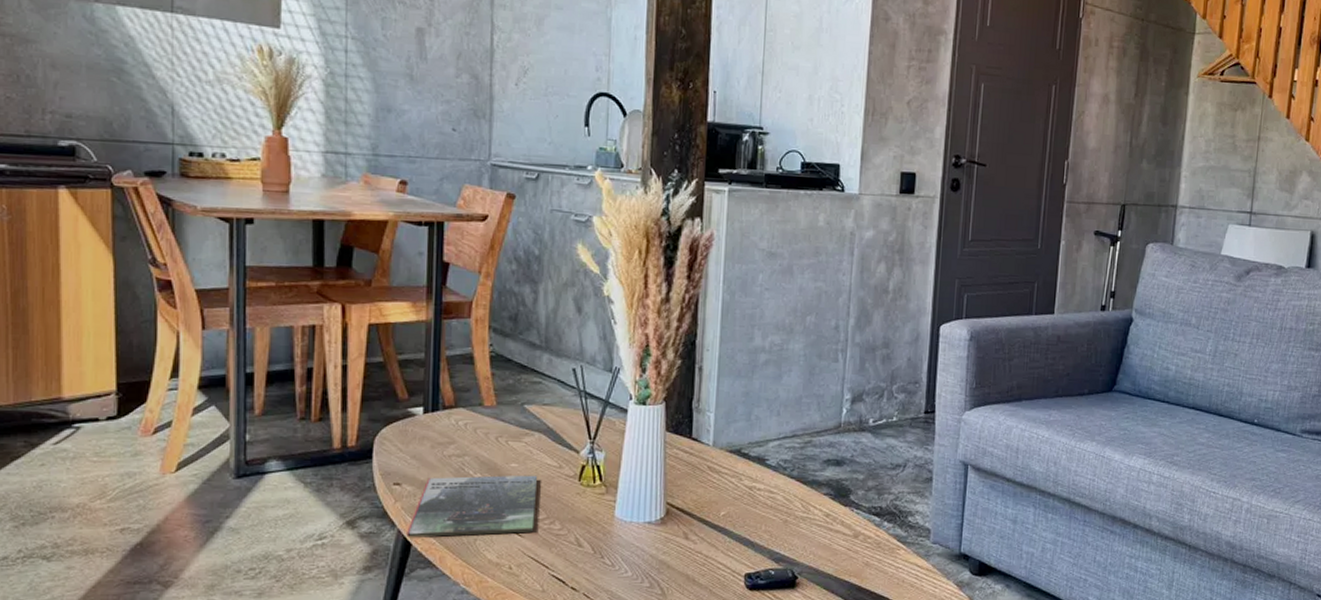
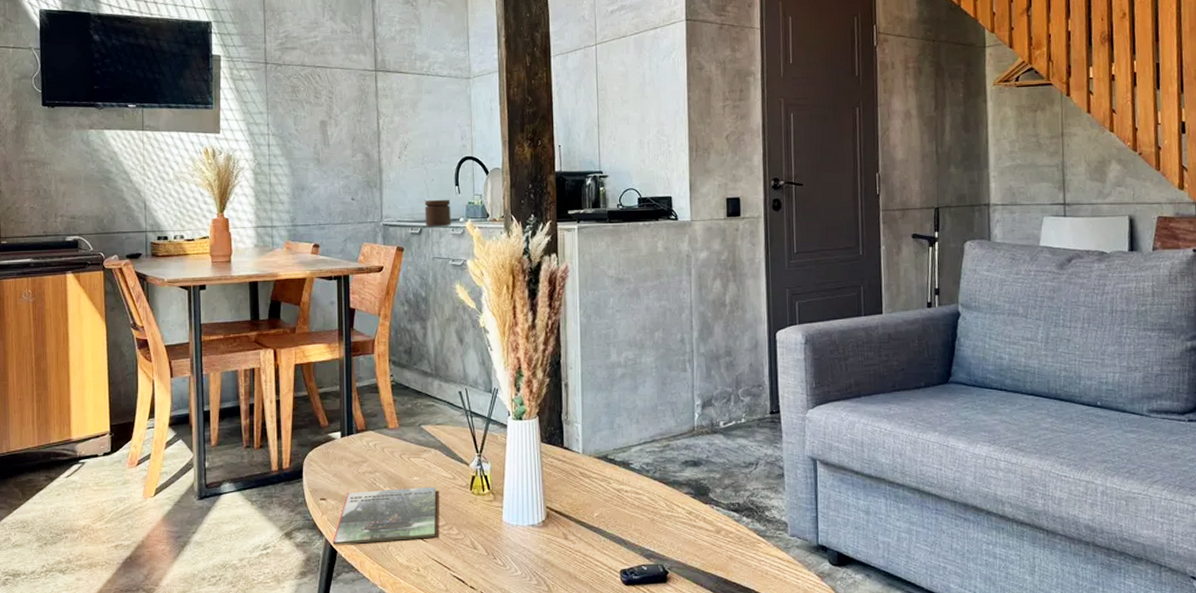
jar: none [544,140,578,174] -> present [424,199,451,227]

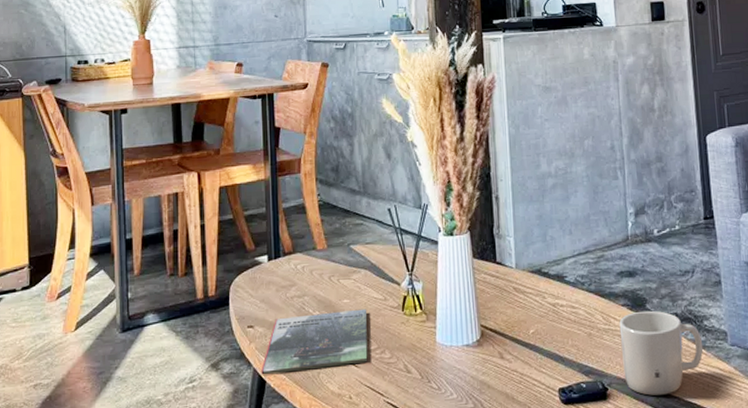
jar: present [424,199,451,227] -> none [348,13,376,42]
mug: none [682,499,764,580] -> present [619,310,704,396]

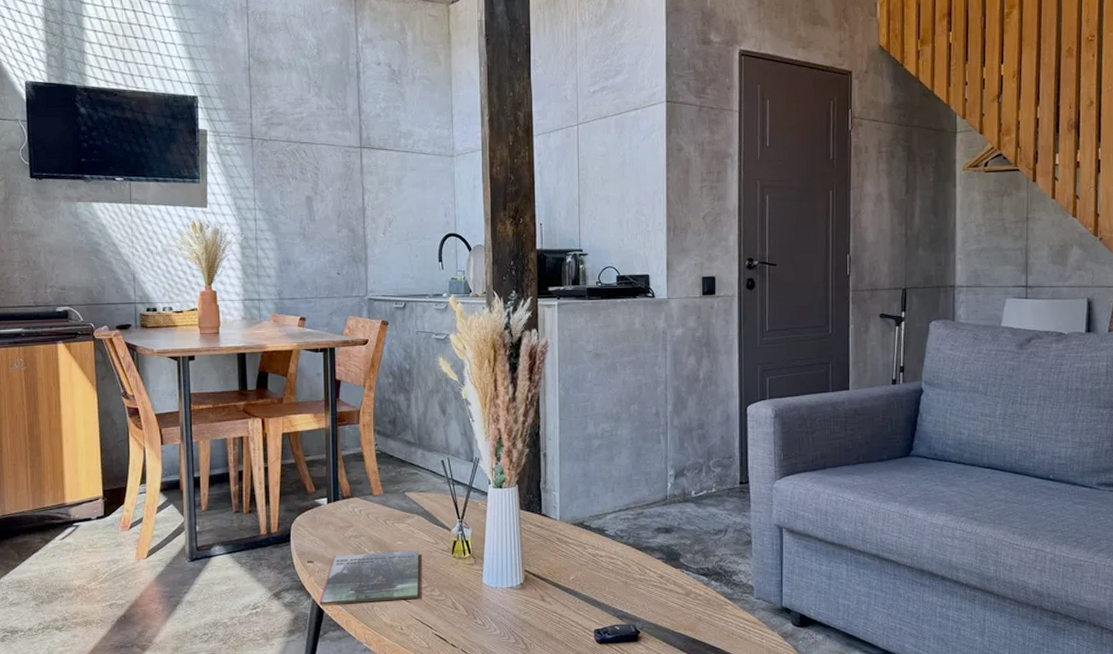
mug: present [619,310,704,396] -> none [653,564,731,640]

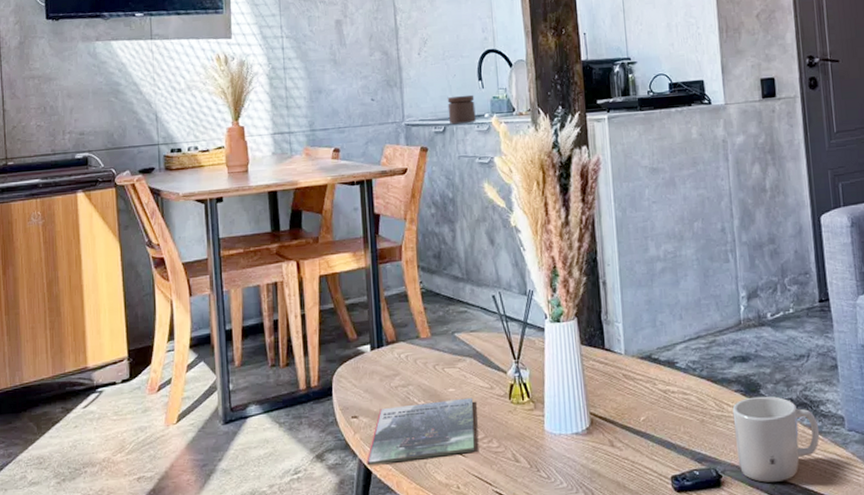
jar: none [408,275,435,302] -> present [447,94,476,125]
mug: none [653,564,731,640] -> present [732,395,820,483]

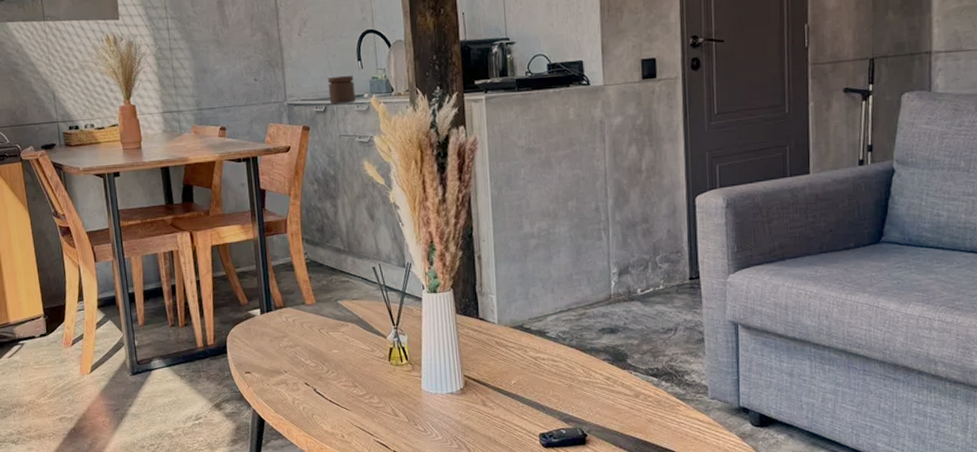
magazine: present [367,397,475,466] -> none [260,358,358,415]
mug: present [732,395,820,483] -> none [599,365,683,442]

